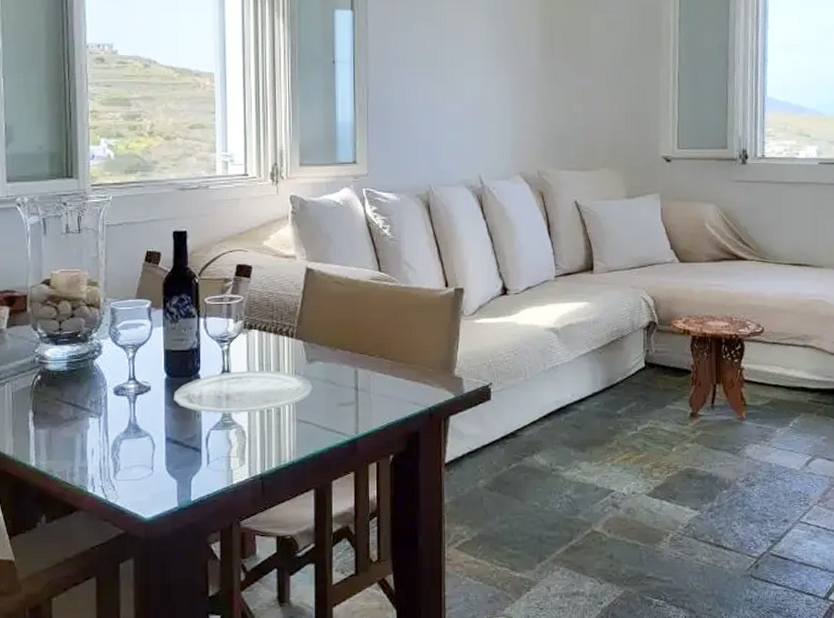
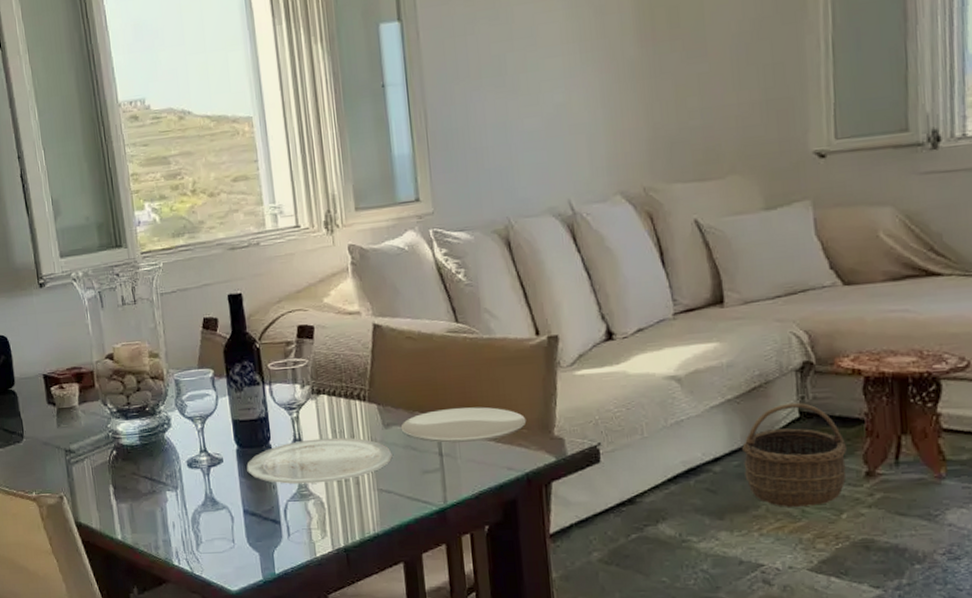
plate: none [323,347,432,379] -> present [400,407,527,443]
wicker basket: none [602,355,677,442] -> present [742,403,846,508]

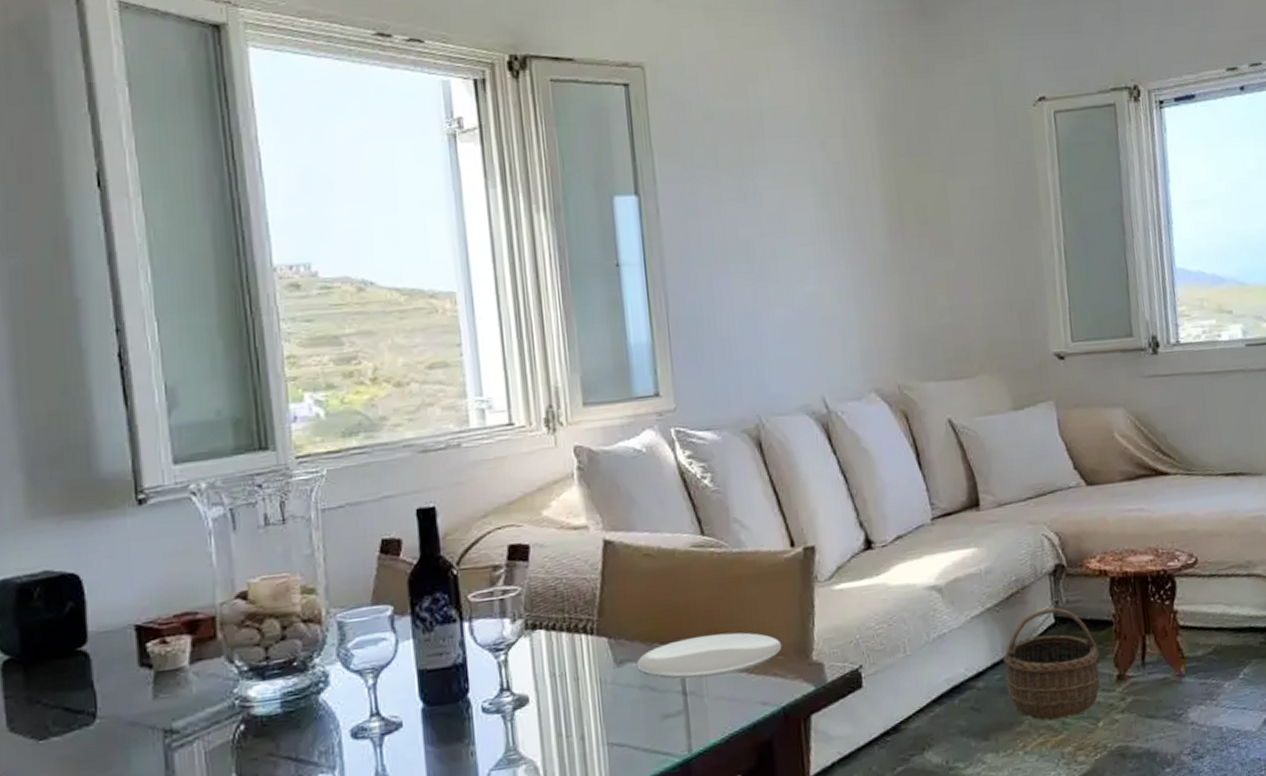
plate: present [246,437,394,484] -> none [435,681,628,748]

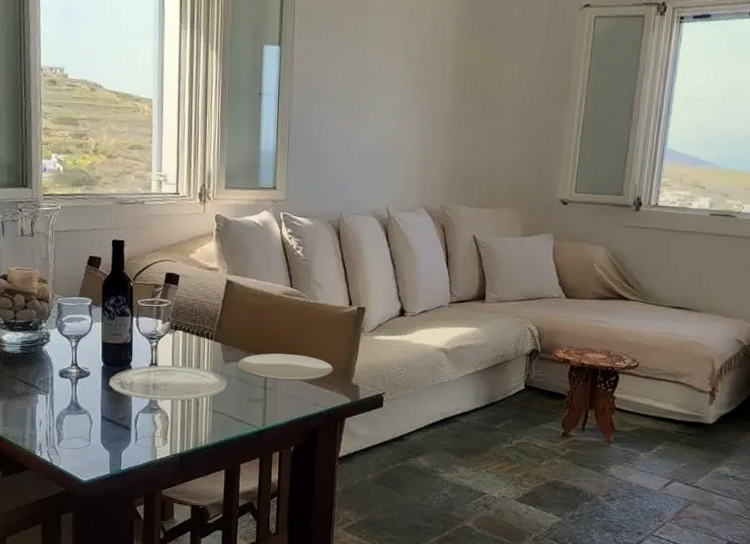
plate: none [435,681,628,748] -> present [109,365,229,401]
wicker basket: present [1003,607,1100,720] -> none [482,378,552,454]

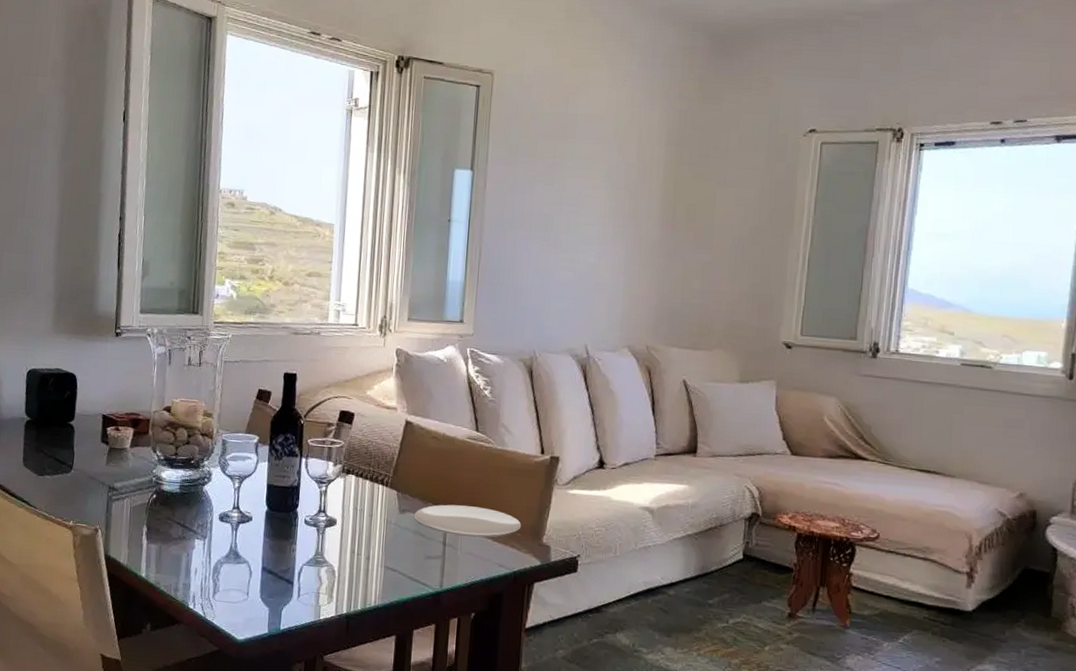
plate: present [109,365,229,401] -> none [272,512,404,554]

